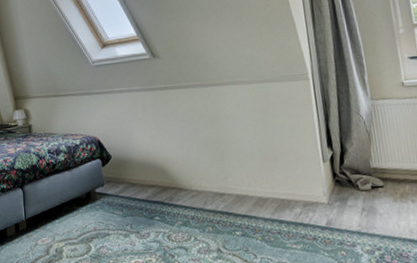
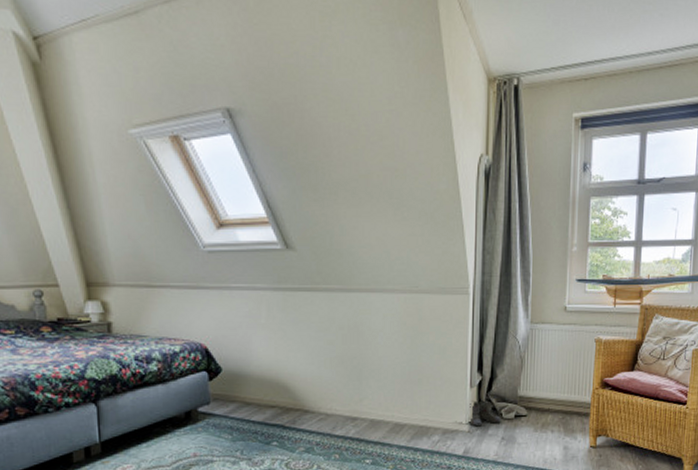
boots: none [325,173,359,199] -> present [468,400,501,427]

